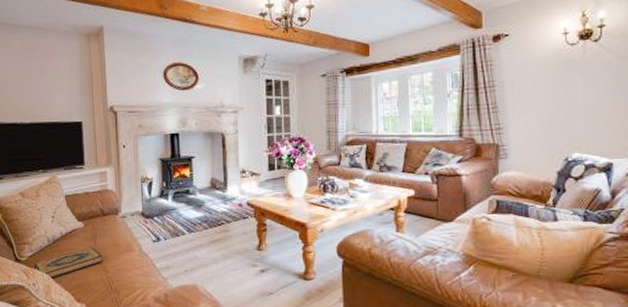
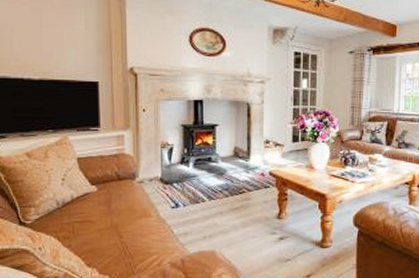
hardback book: present [34,247,103,280] -> none [40,212,117,244]

